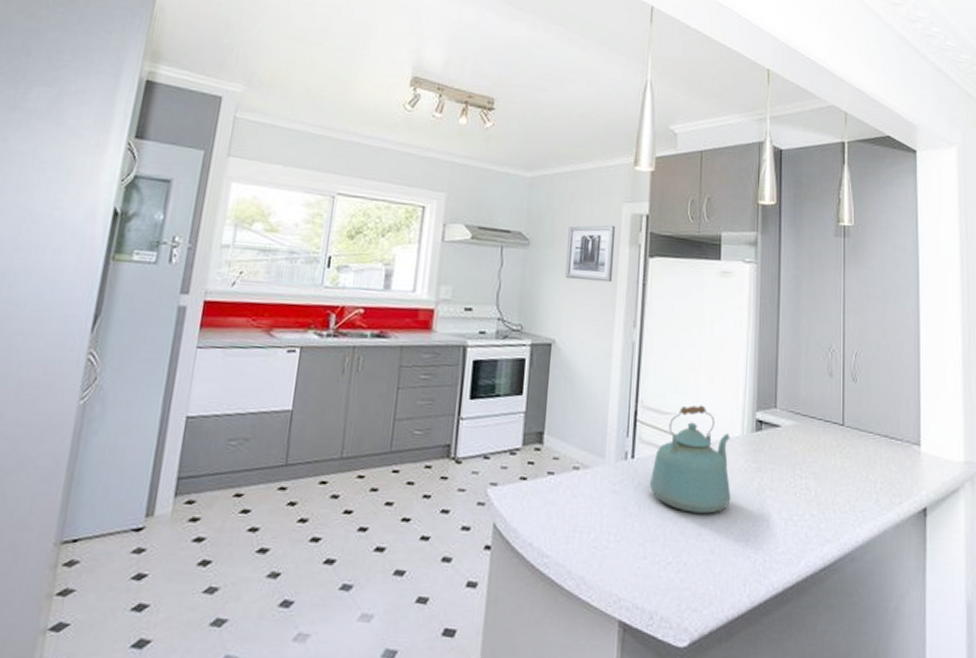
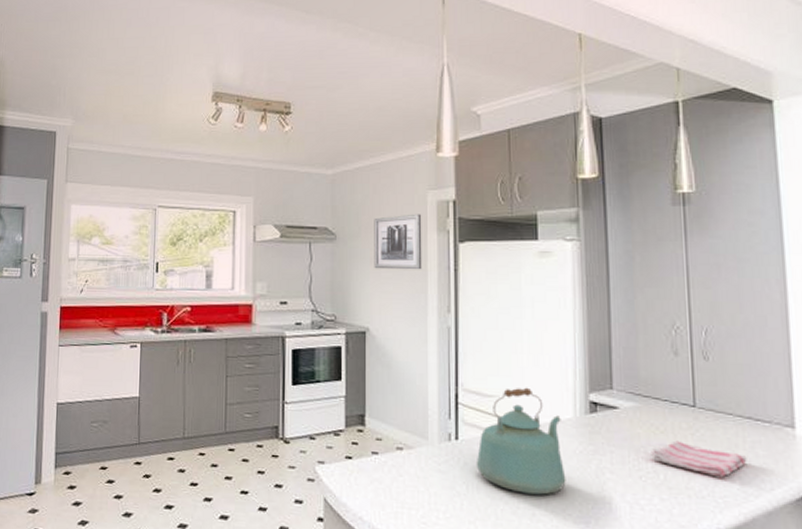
dish towel: none [805,458,882,493] -> present [651,440,747,478]

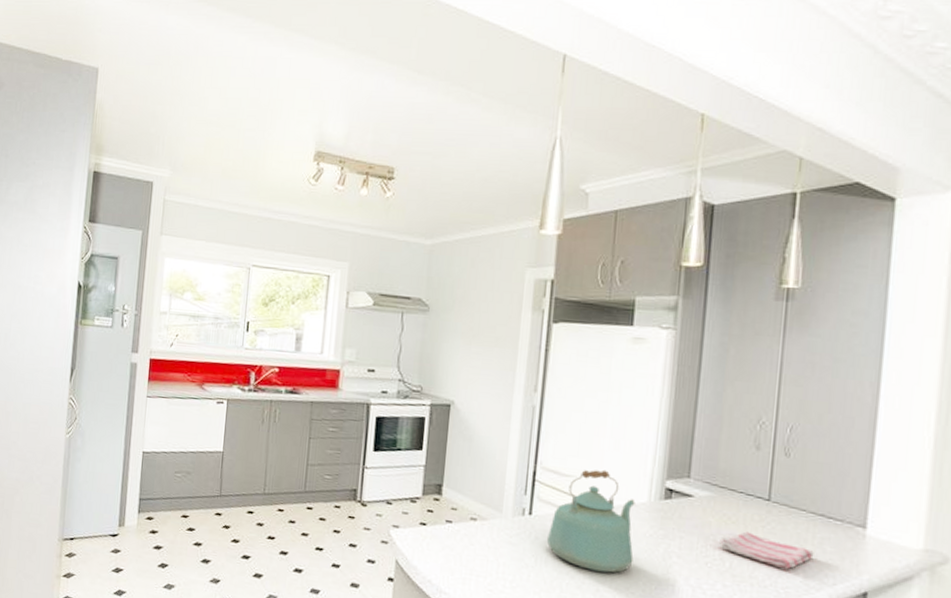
wall art: present [374,214,422,270] -> none [465,291,518,348]

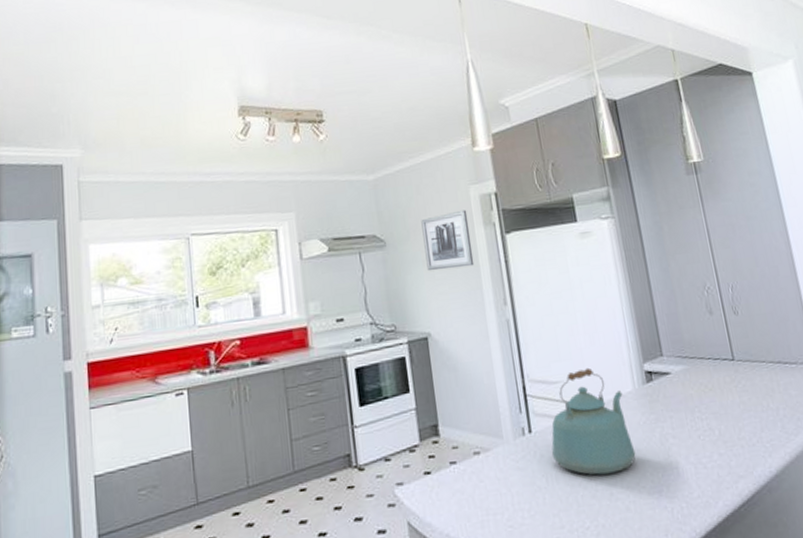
wall art: none [465,291,518,348] -> present [421,210,475,271]
dish towel: present [719,531,814,570] -> none [704,395,784,424]

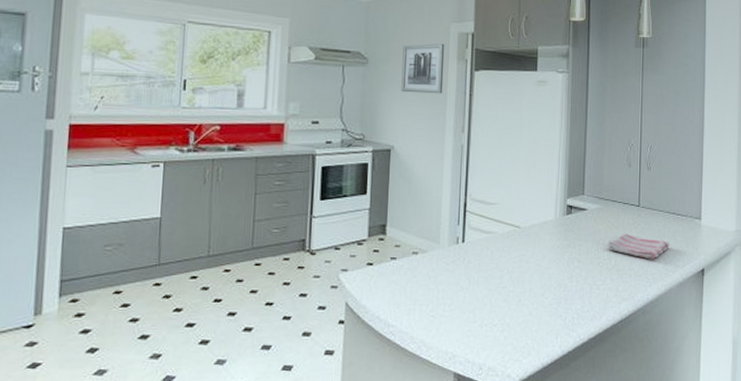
kettle: present [551,367,636,476] -> none [477,195,546,284]
dish towel: none [704,395,784,424] -> present [607,233,670,260]

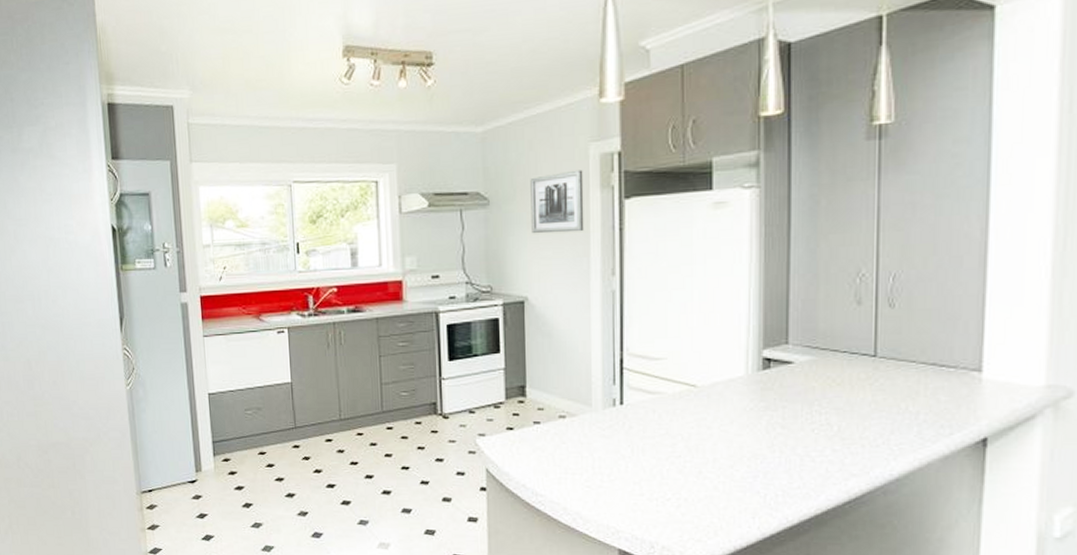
dish towel: present [607,233,670,260] -> none [825,392,927,426]

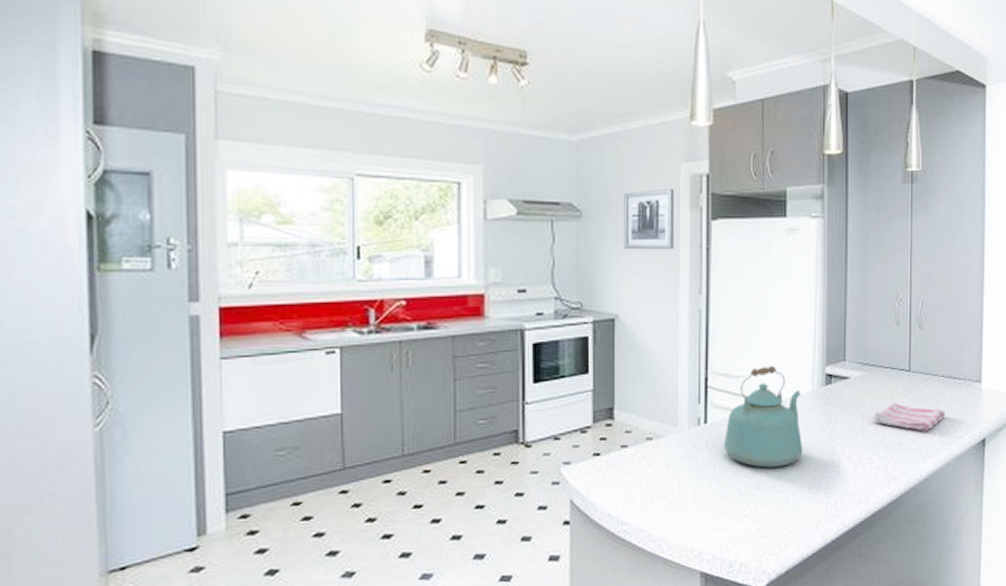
kettle: none [641,347,735,453] -> present [723,365,803,468]
dish towel: none [825,392,927,426] -> present [873,403,946,432]

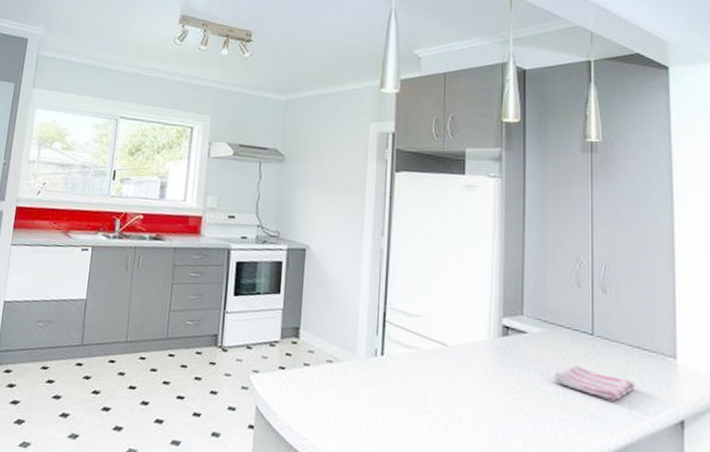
wall art: present [624,188,675,250] -> none [317,142,364,195]
kettle: present [723,365,803,468] -> none [398,309,478,411]

